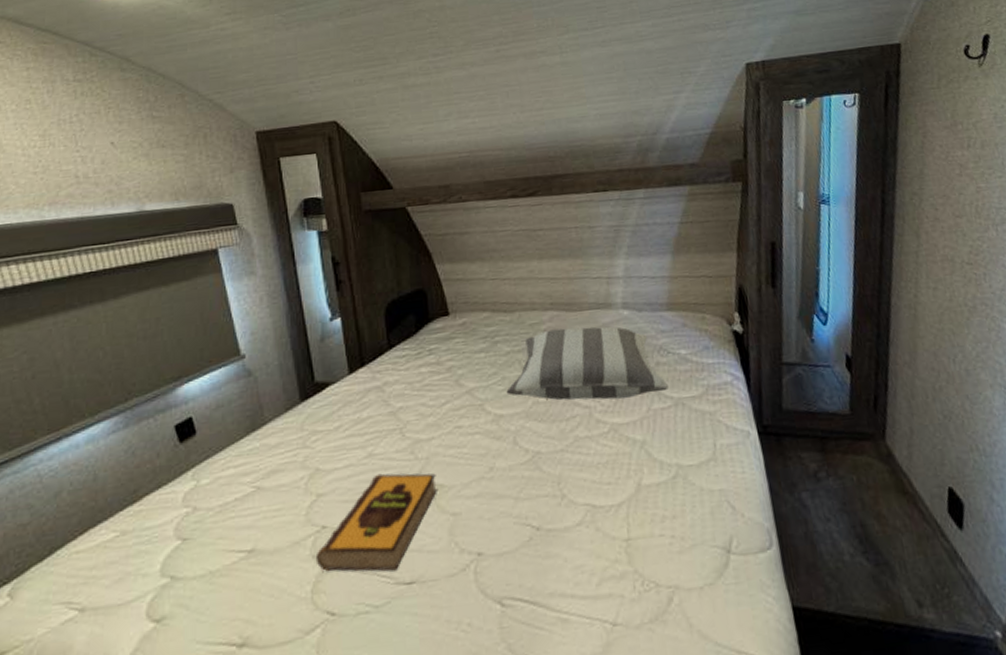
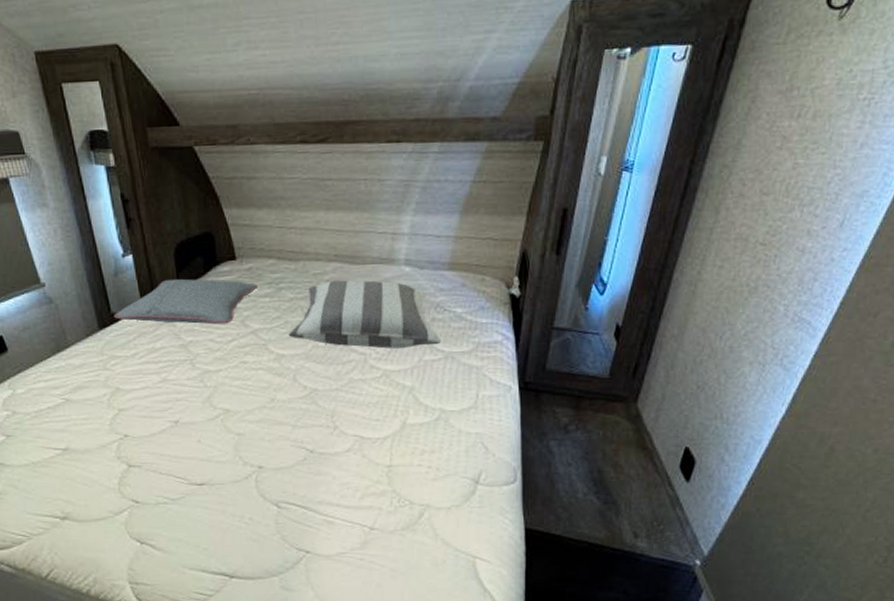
hardback book: present [315,473,437,571] -> none [120,396,224,474]
pillow: none [318,337,472,390] -> present [114,278,258,325]

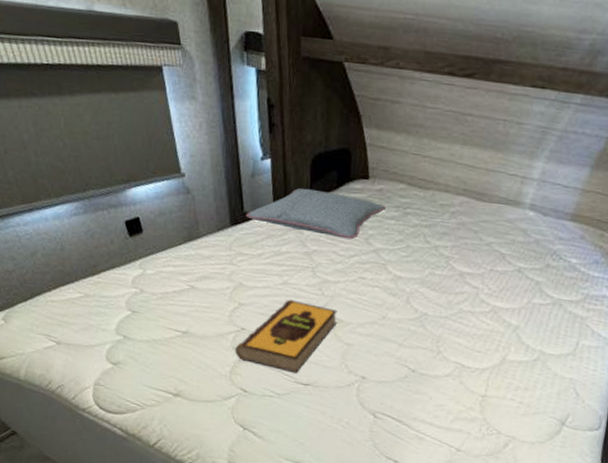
hardback book: none [120,396,224,474] -> present [235,299,338,373]
pillow: present [288,280,442,349] -> none [408,213,553,291]

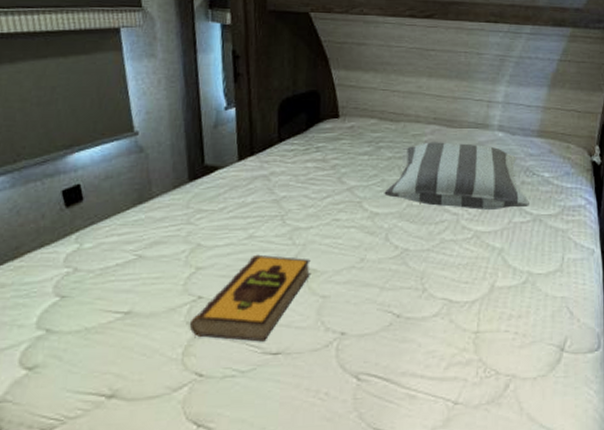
pillow: present [246,188,386,240] -> none [207,133,358,180]
pillow: none [408,213,553,291] -> present [384,142,531,210]

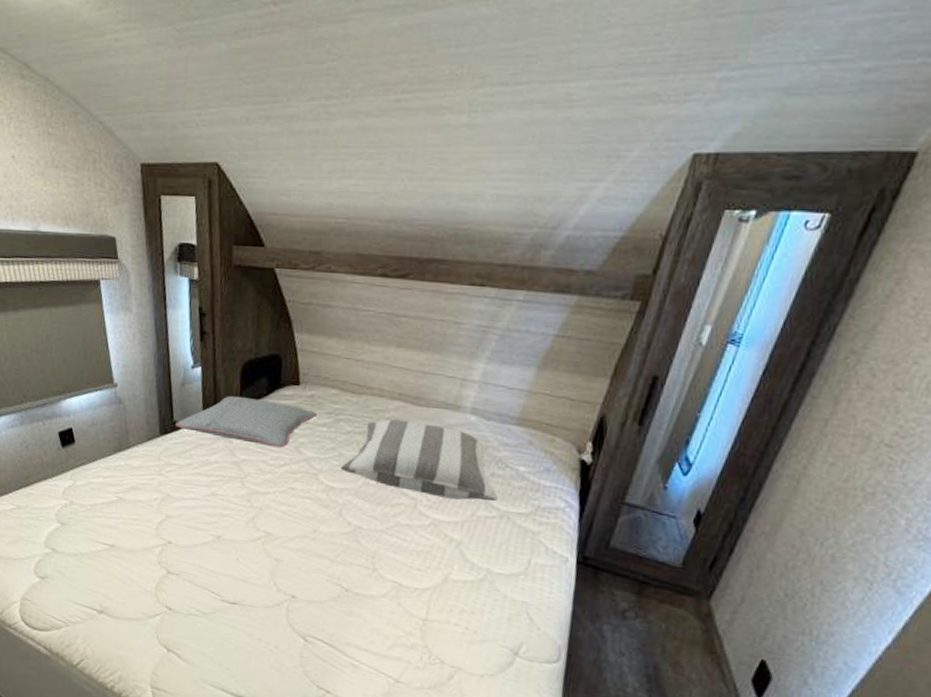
hardback book: present [189,254,311,342] -> none [160,511,266,591]
pillow: none [207,133,358,180] -> present [175,395,317,448]

